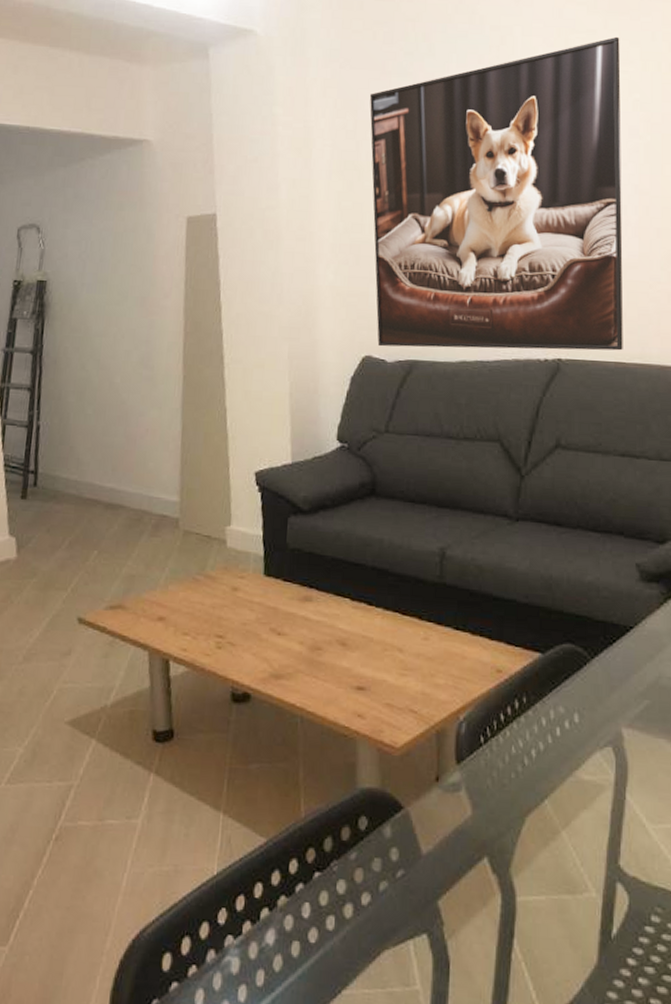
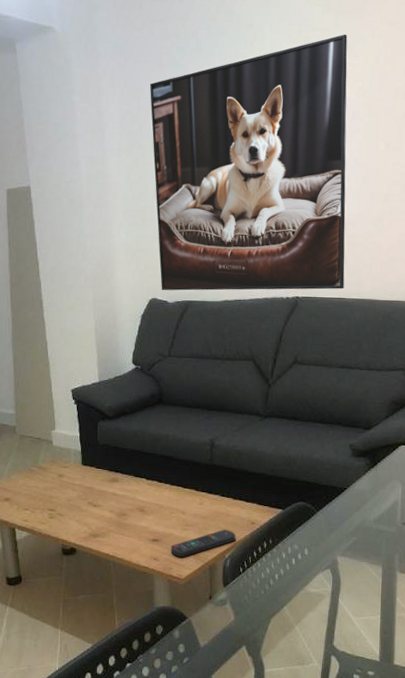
remote control: none [382,678,475,717] -> present [171,529,236,558]

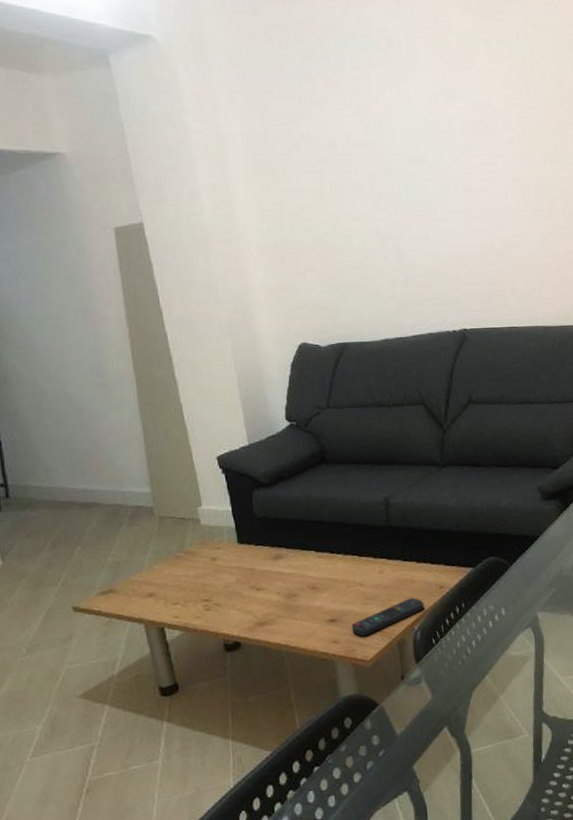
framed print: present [149,34,347,291] -> none [274,37,514,334]

